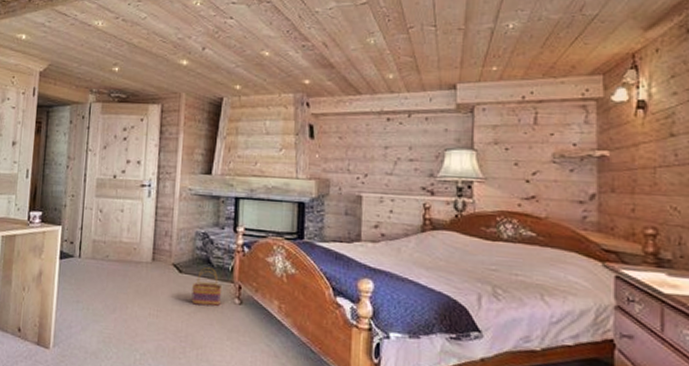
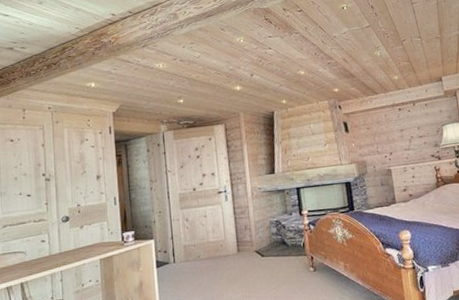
basket: present [191,267,223,306] -> none [274,247,299,280]

